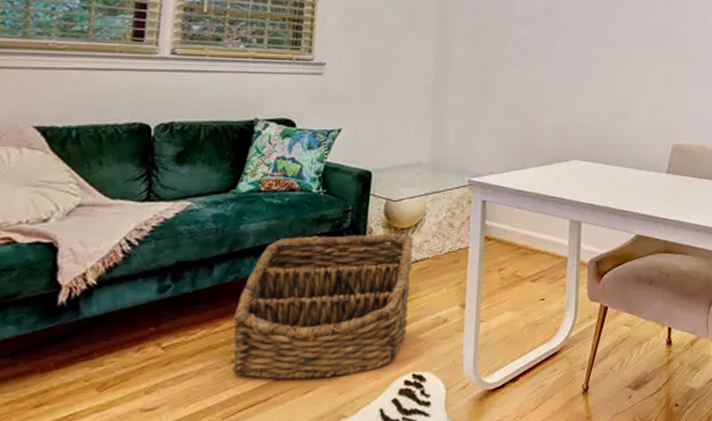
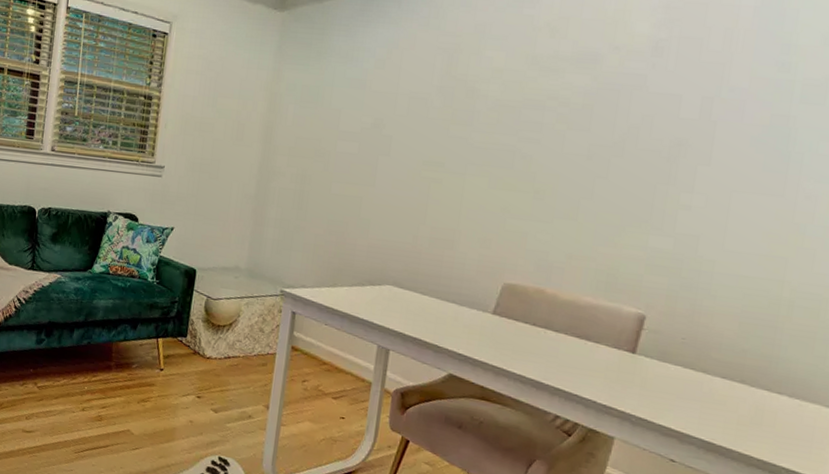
basket: present [232,234,414,380] -> none [83,316,228,444]

